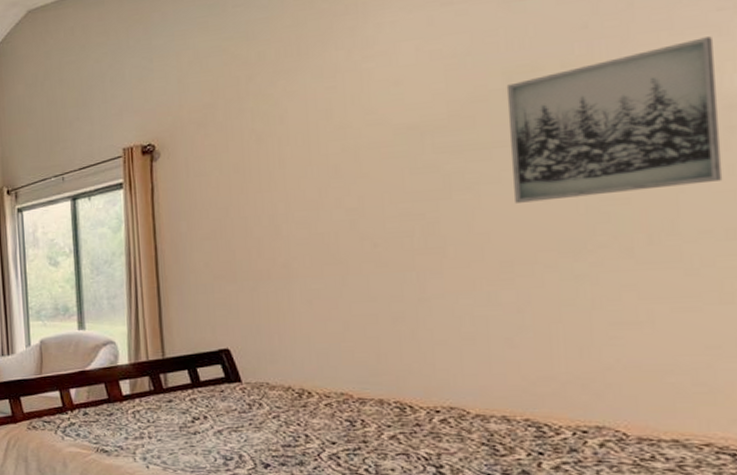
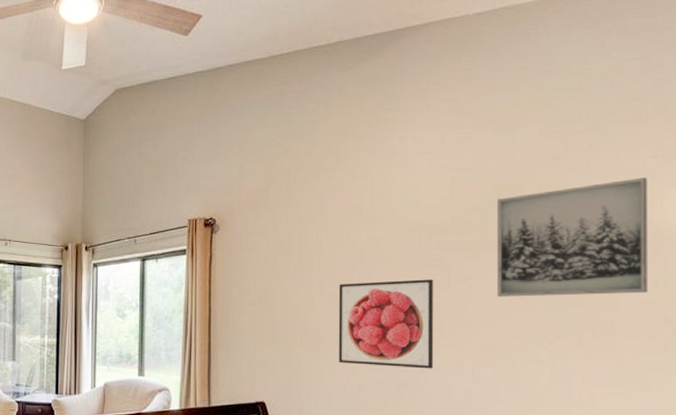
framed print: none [310,190,438,298] -> present [338,279,434,369]

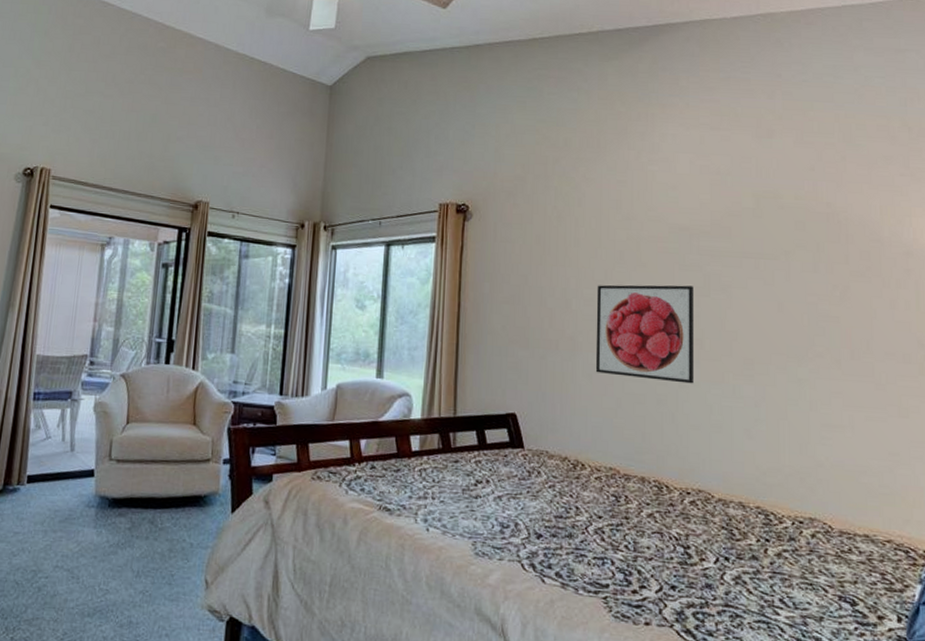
wall art: present [496,177,649,297] -> none [755,194,902,313]

